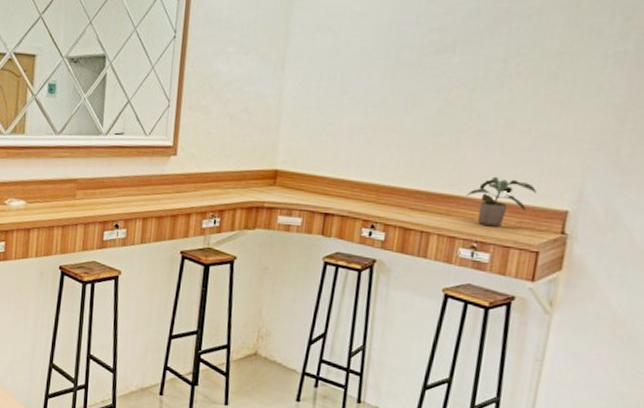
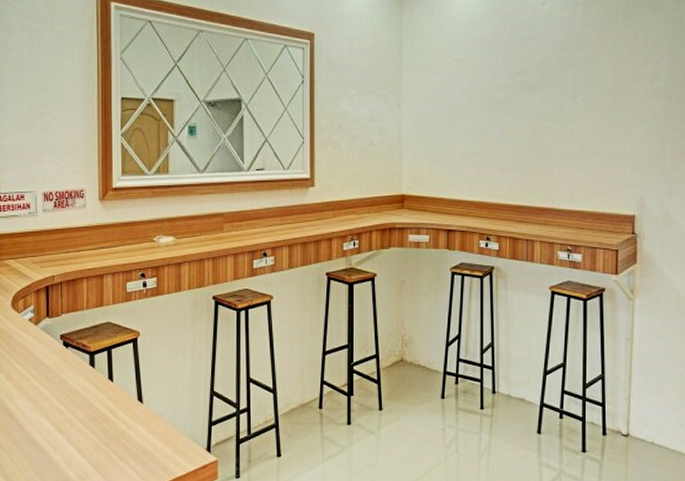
potted plant: present [466,176,536,227] -> none [558,190,610,232]

